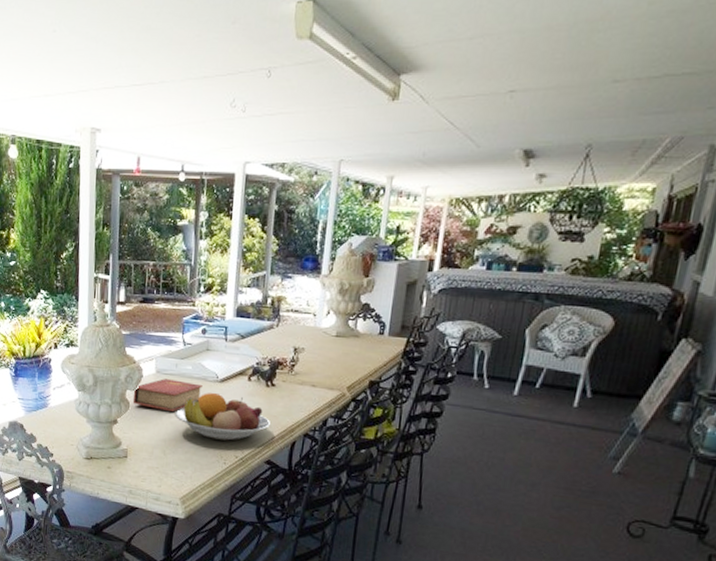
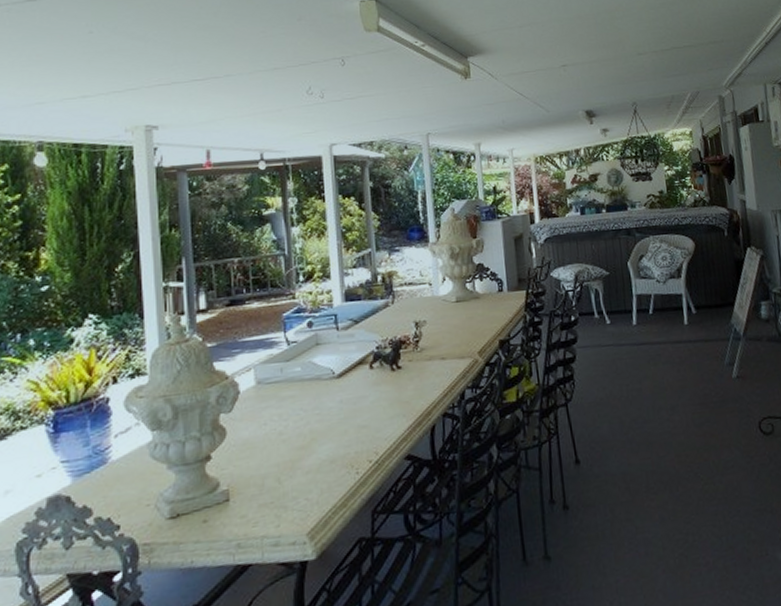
book: present [132,379,203,411] -> none [229,385,317,430]
fruit bowl: present [175,393,270,441] -> none [286,388,403,448]

